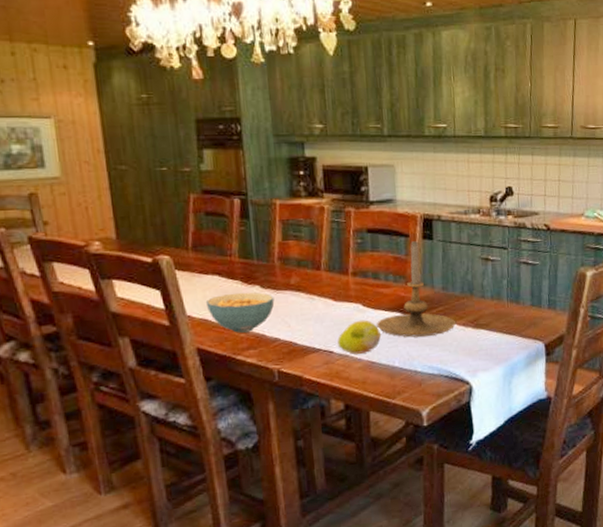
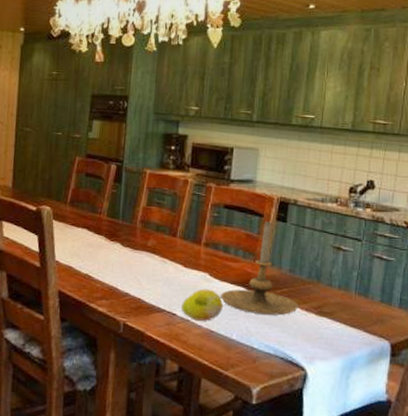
cereal bowl: present [205,292,275,333] -> none [72,246,131,284]

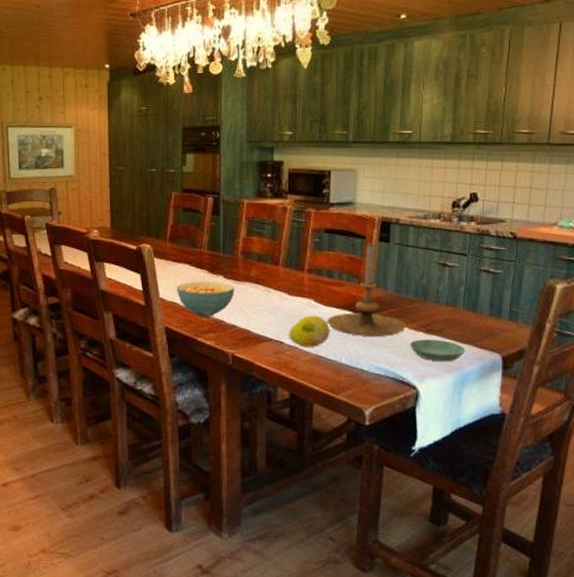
cereal bowl: none [72,246,131,284] -> present [176,281,235,317]
saucer: none [301,320,356,345] -> present [410,339,466,362]

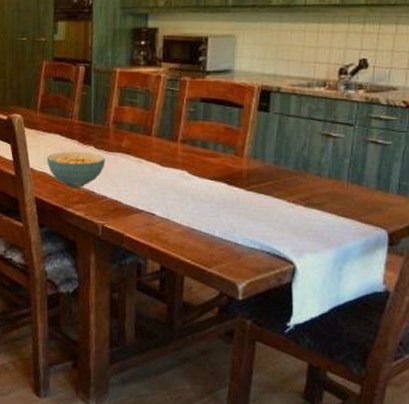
fruit: present [289,315,331,347] -> none [160,187,205,219]
candle holder: present [327,243,406,336] -> none [201,112,284,210]
saucer: present [410,339,466,362] -> none [288,213,349,237]

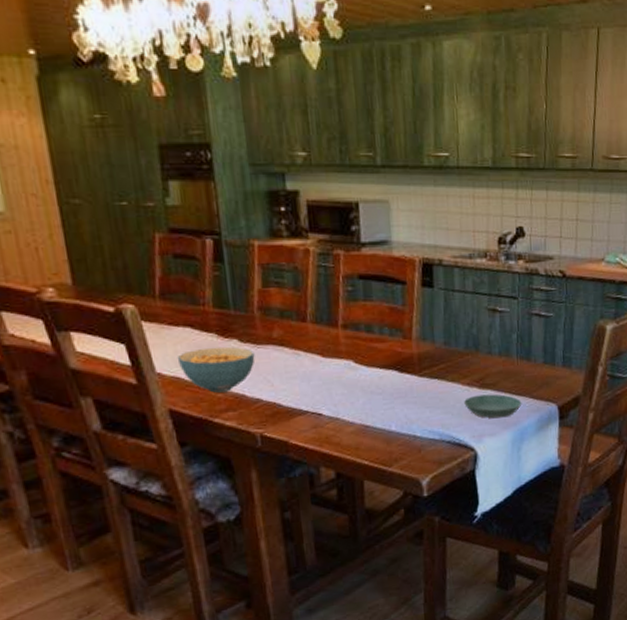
saucer: none [288,213,349,237] -> present [464,394,522,419]

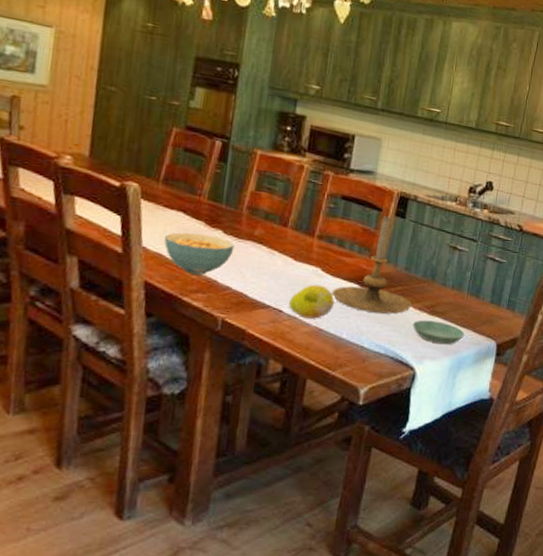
fruit: none [327,378,376,417] -> present [289,284,335,319]
candle holder: none [371,289,459,398] -> present [332,216,412,314]

